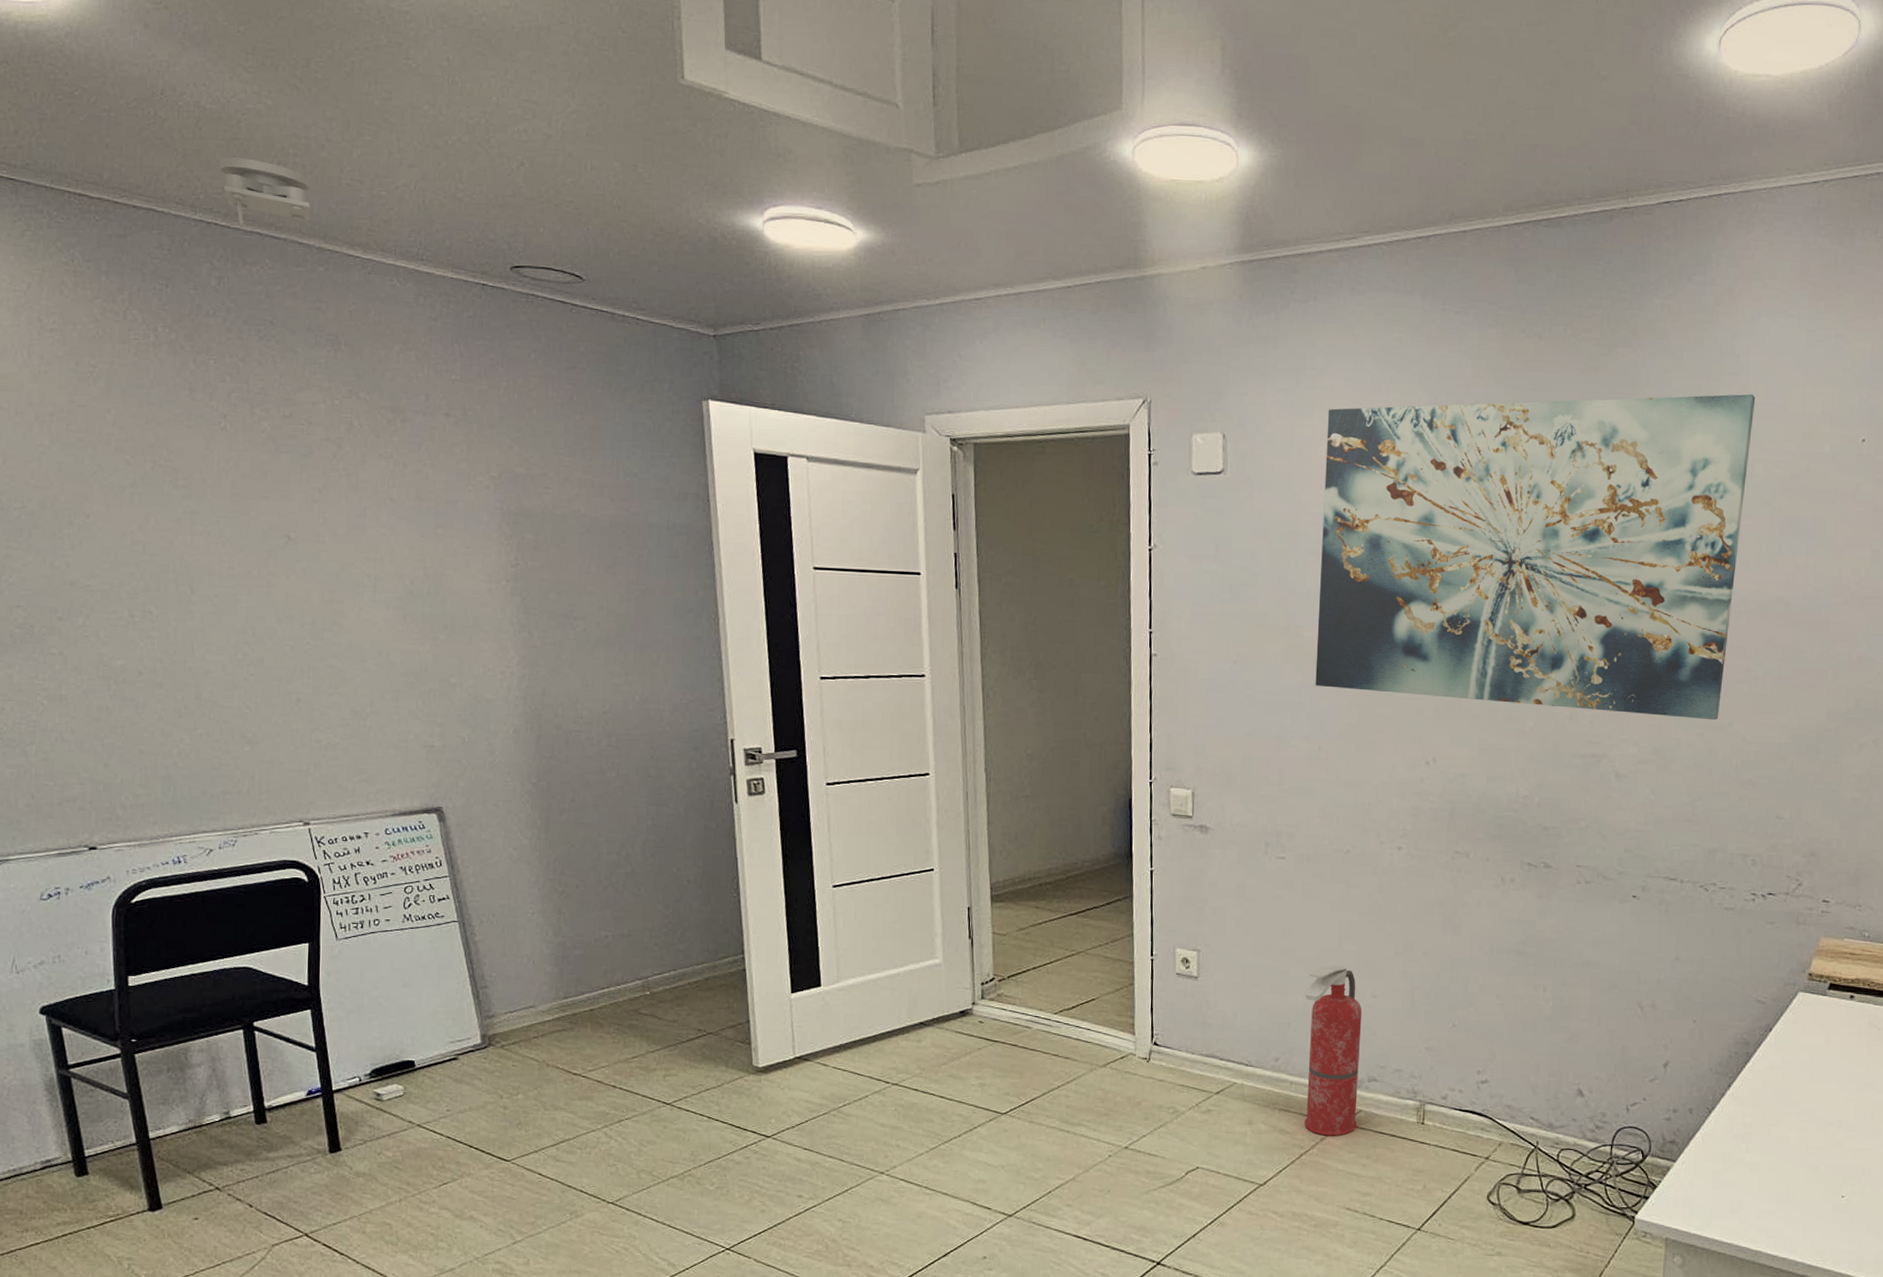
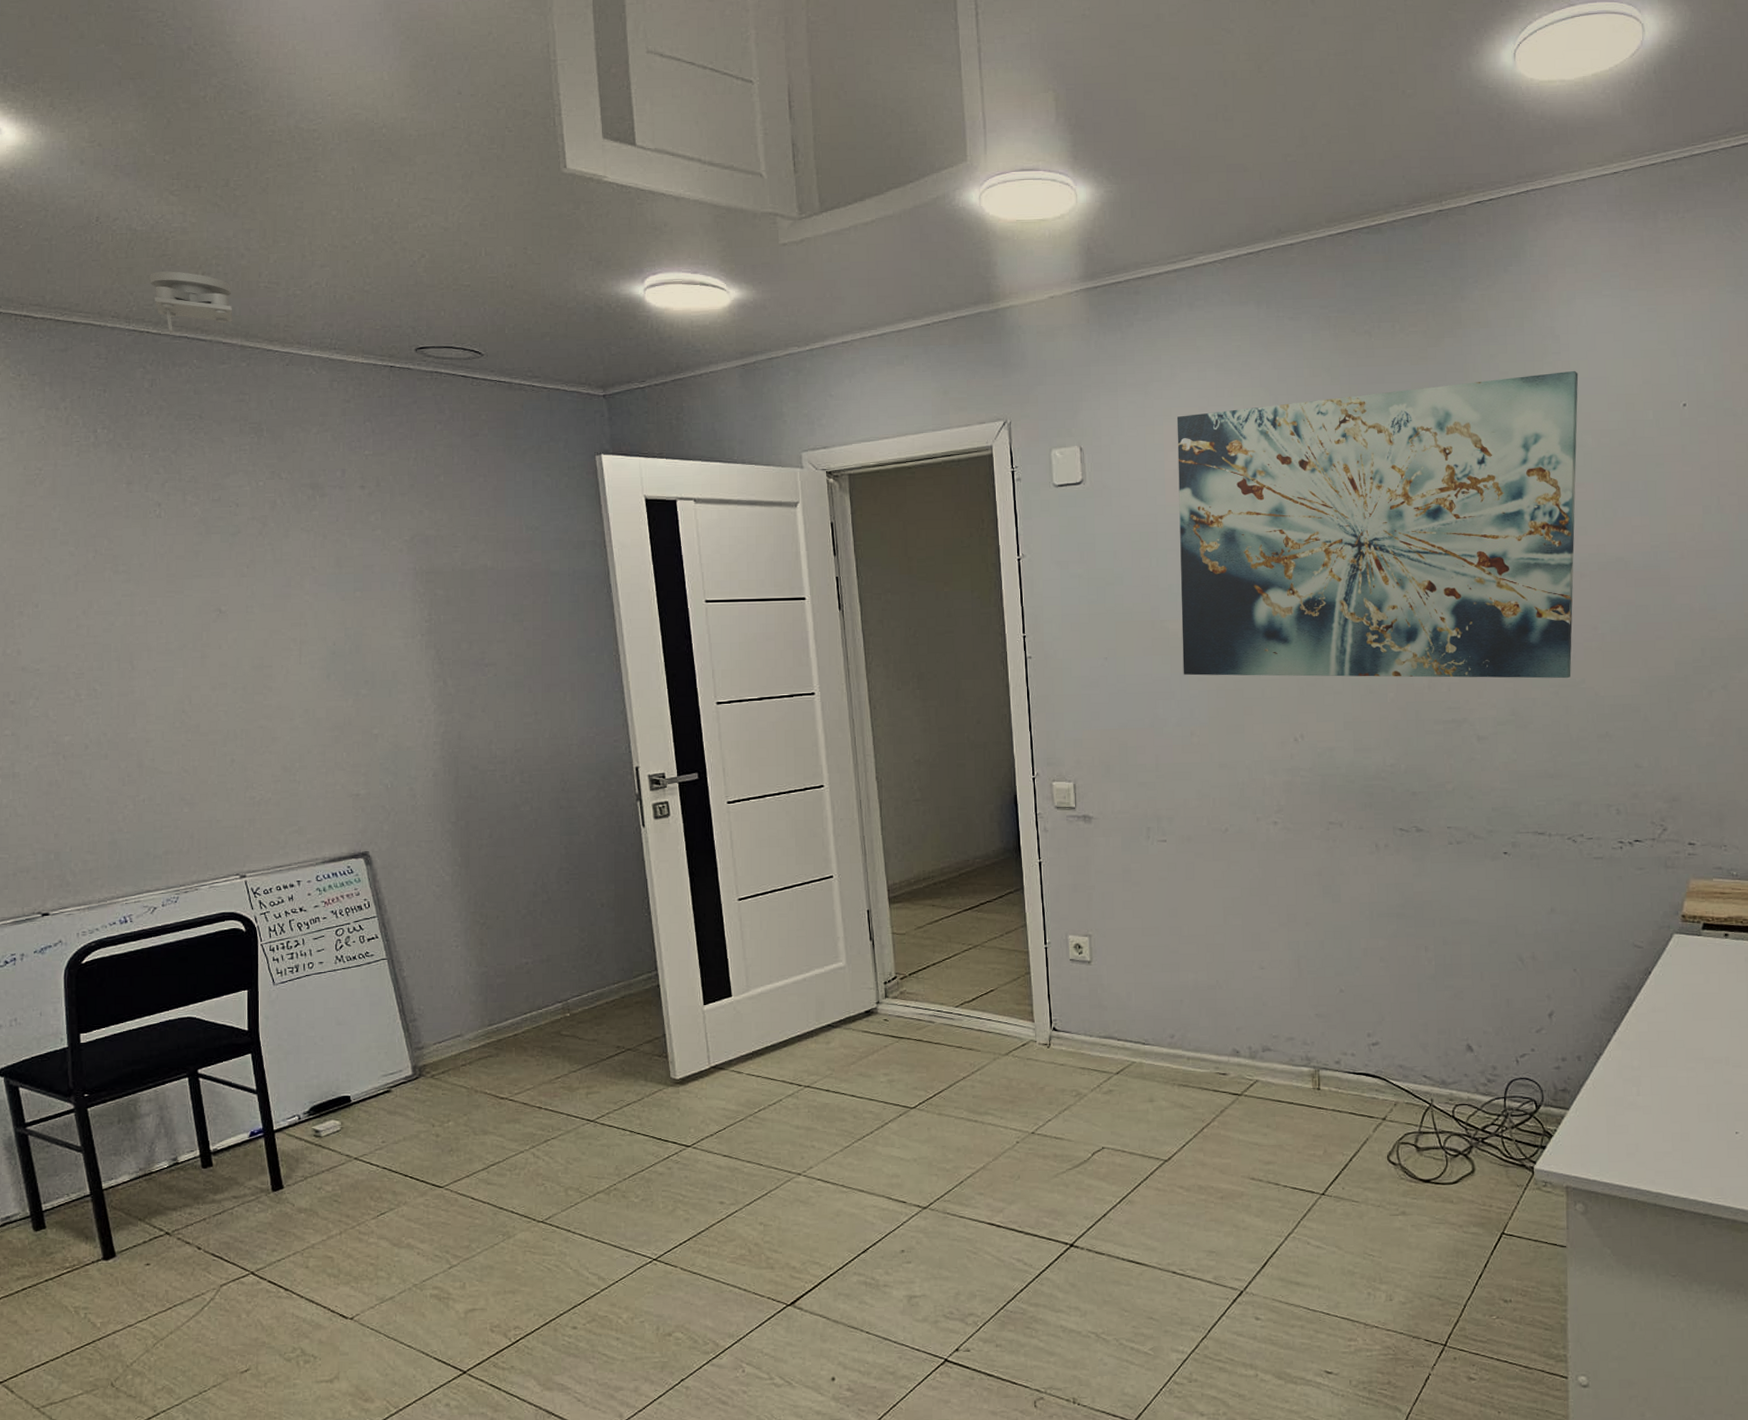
fire extinguisher: present [1304,965,1362,1136] -> none [1195,941,1255,1108]

